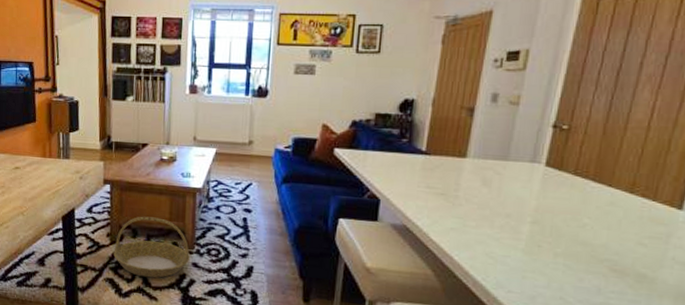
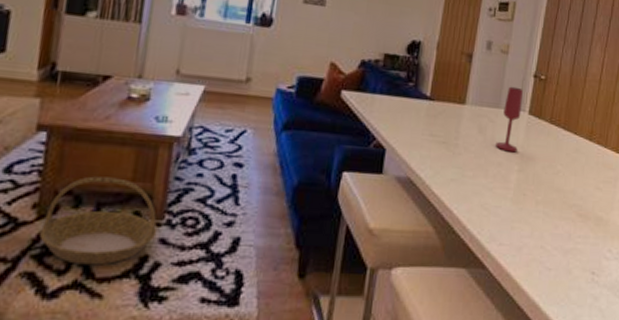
wine glass: none [503,138,538,205] -> present [496,86,523,153]

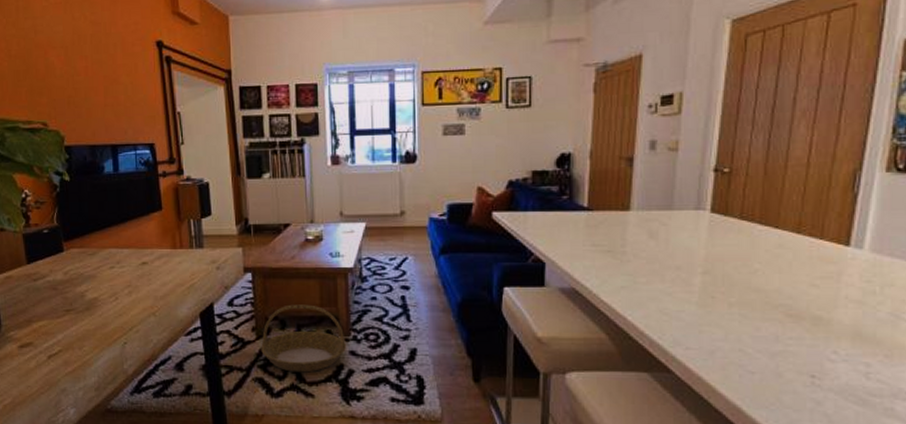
wine glass: present [496,86,523,153] -> none [672,185,701,255]

